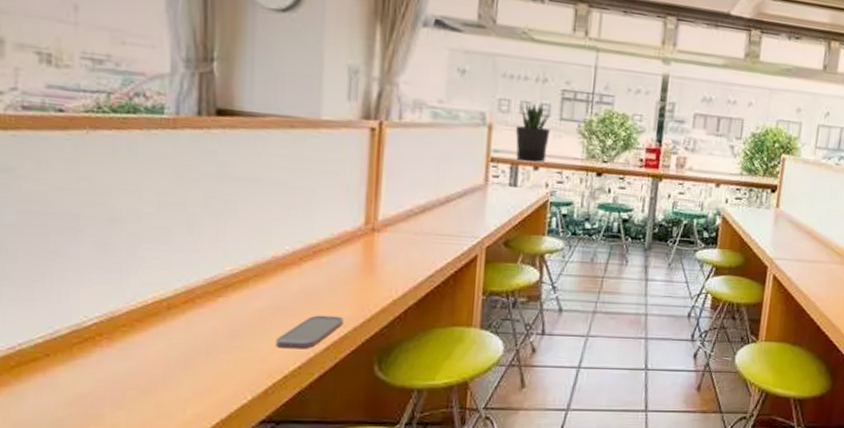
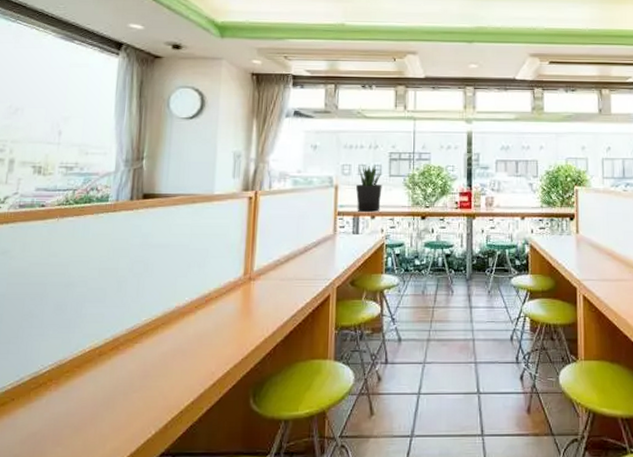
mobile phone: present [275,315,343,349] -> none [175,355,227,386]

